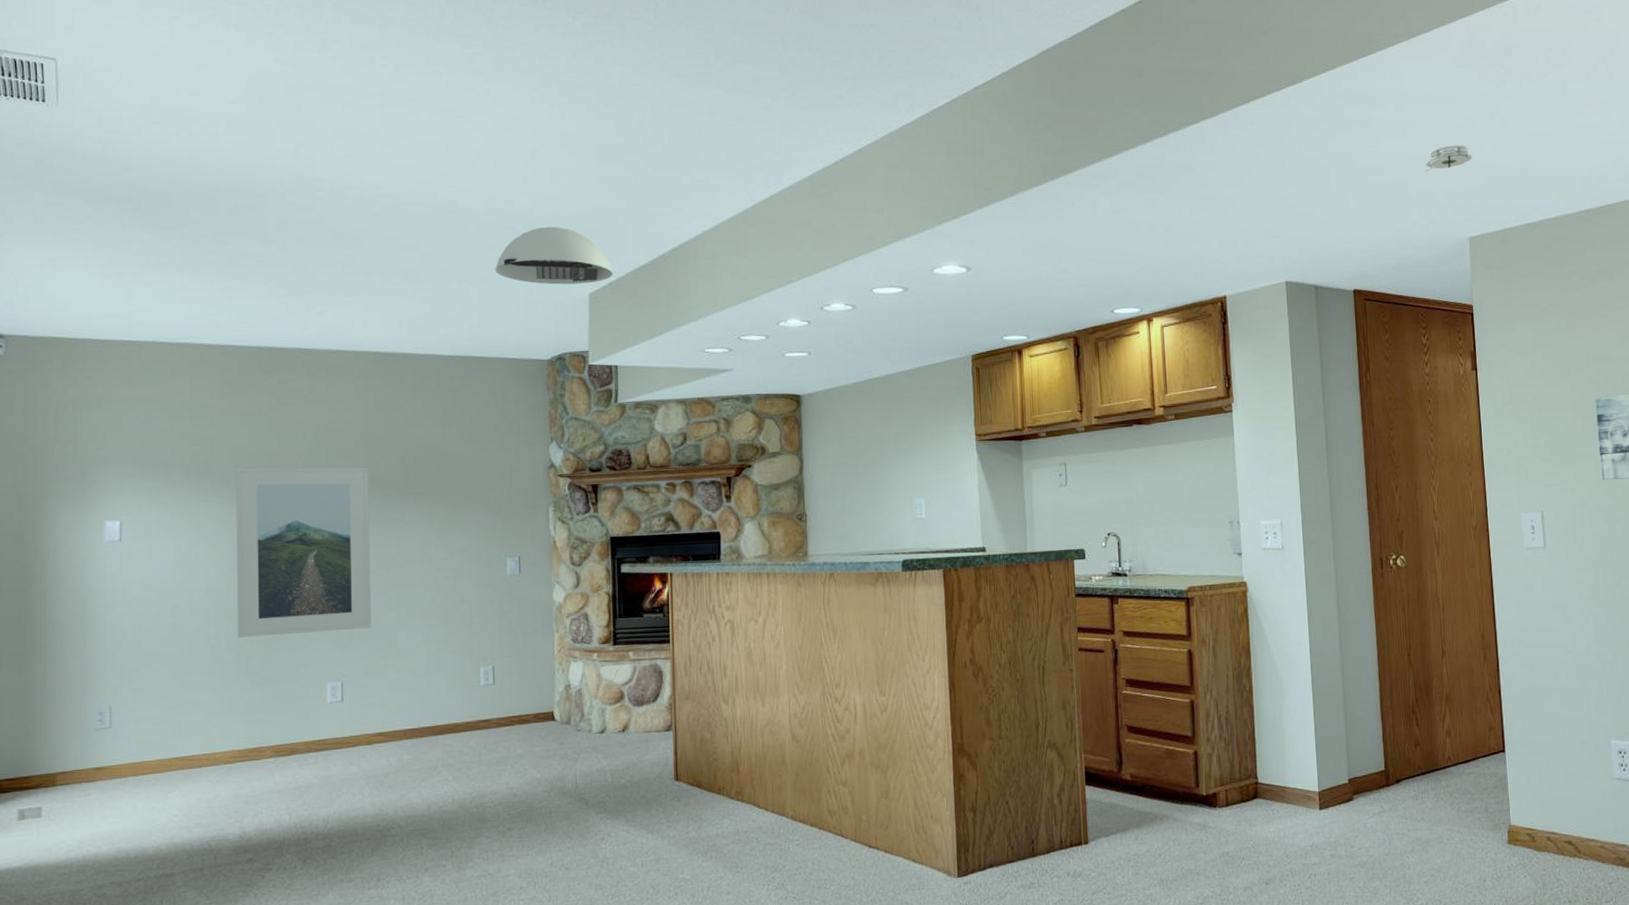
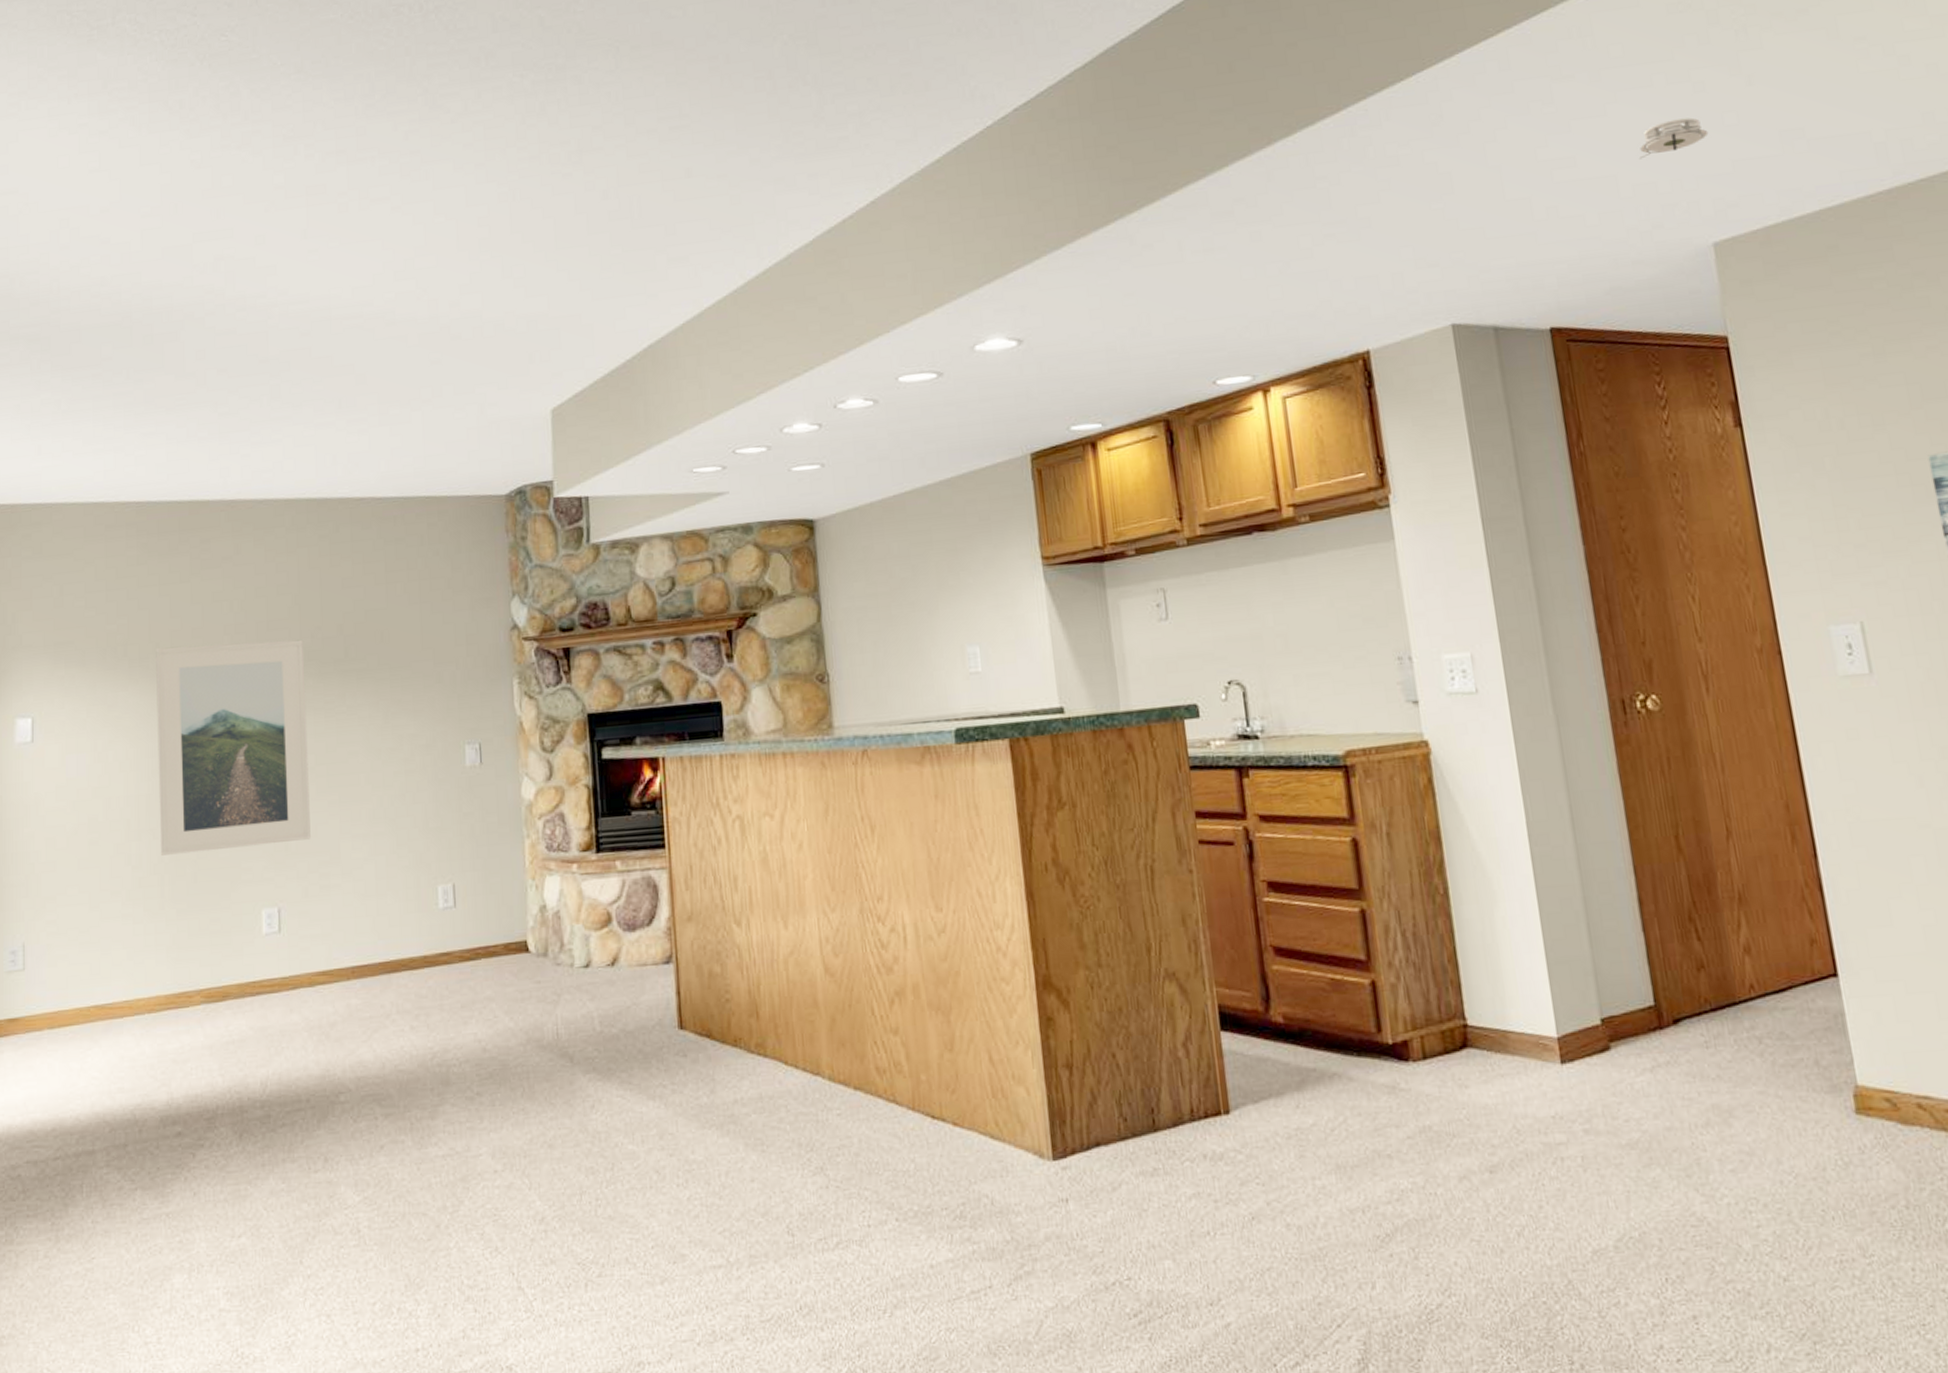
ceiling light: present [495,226,613,285] -> none [441,330,579,402]

